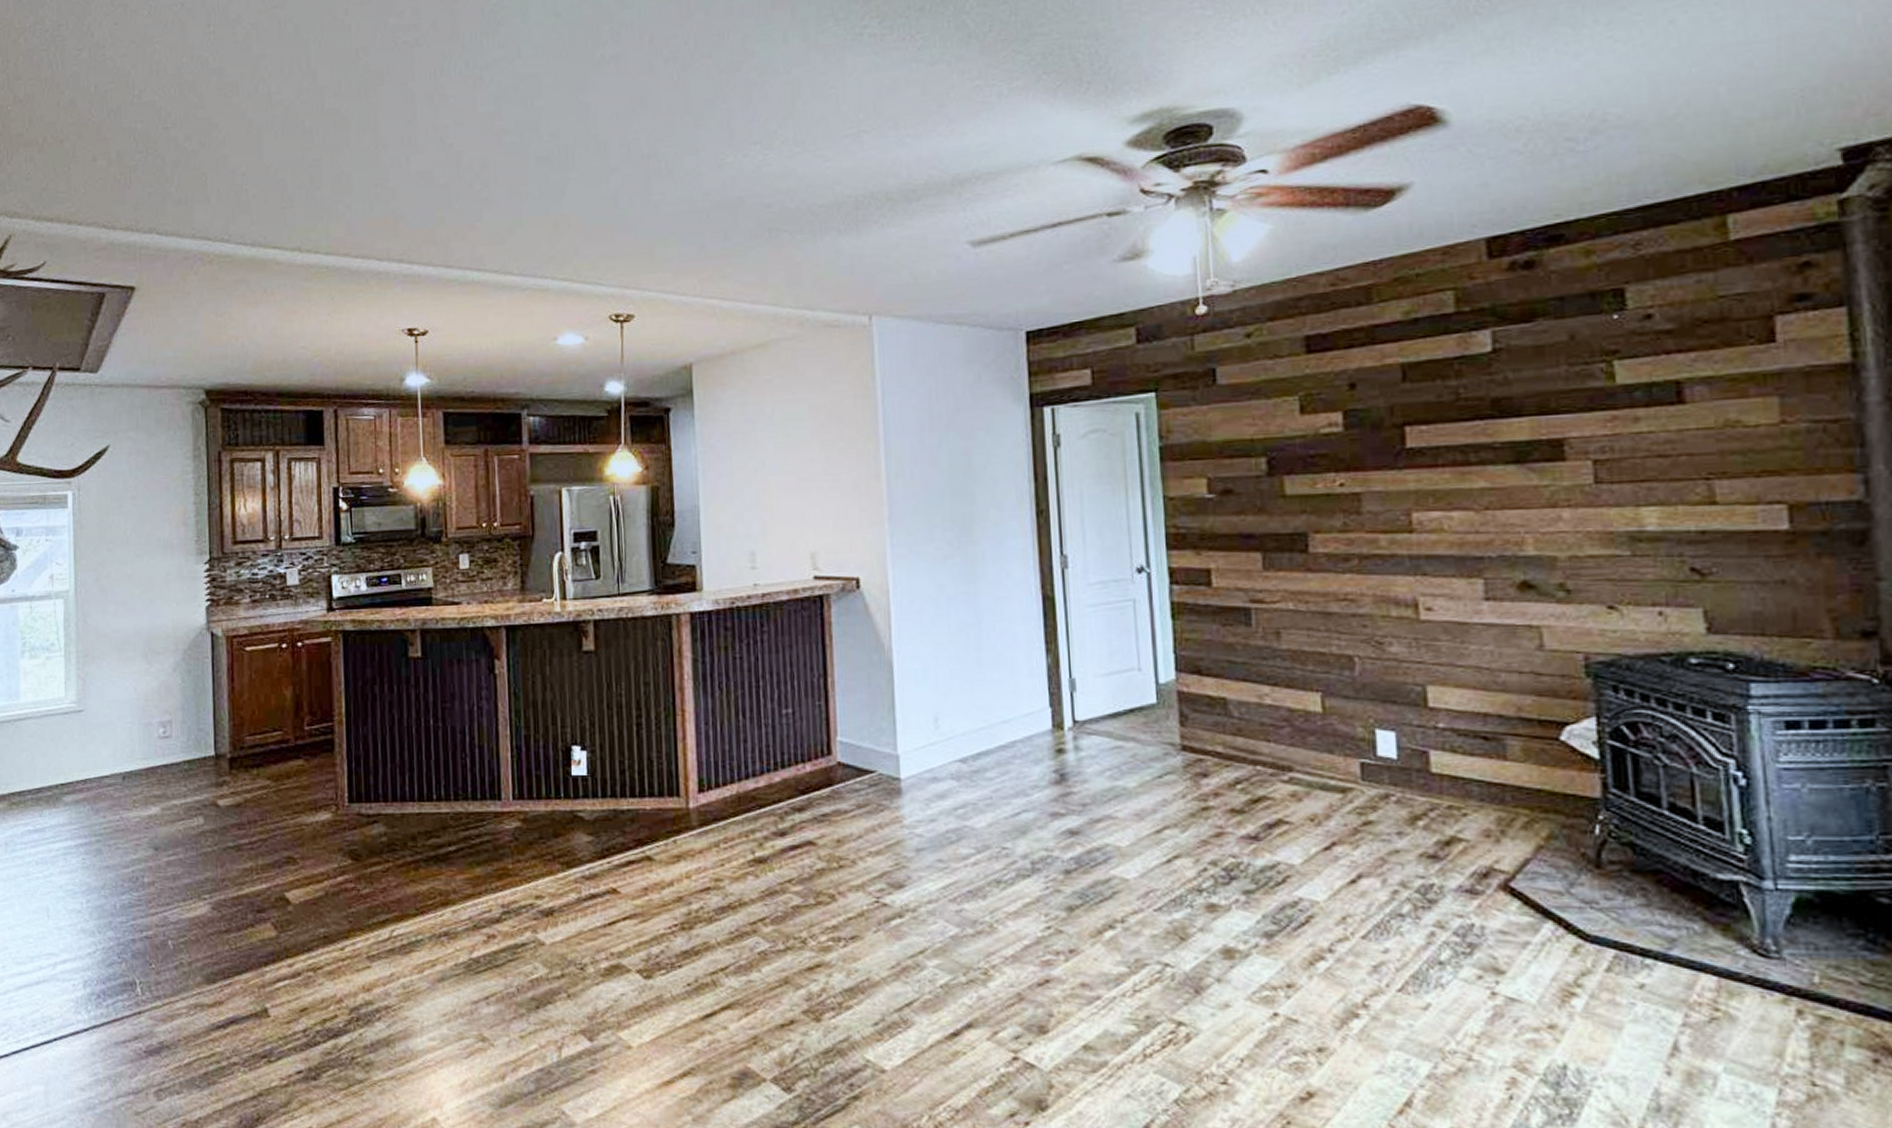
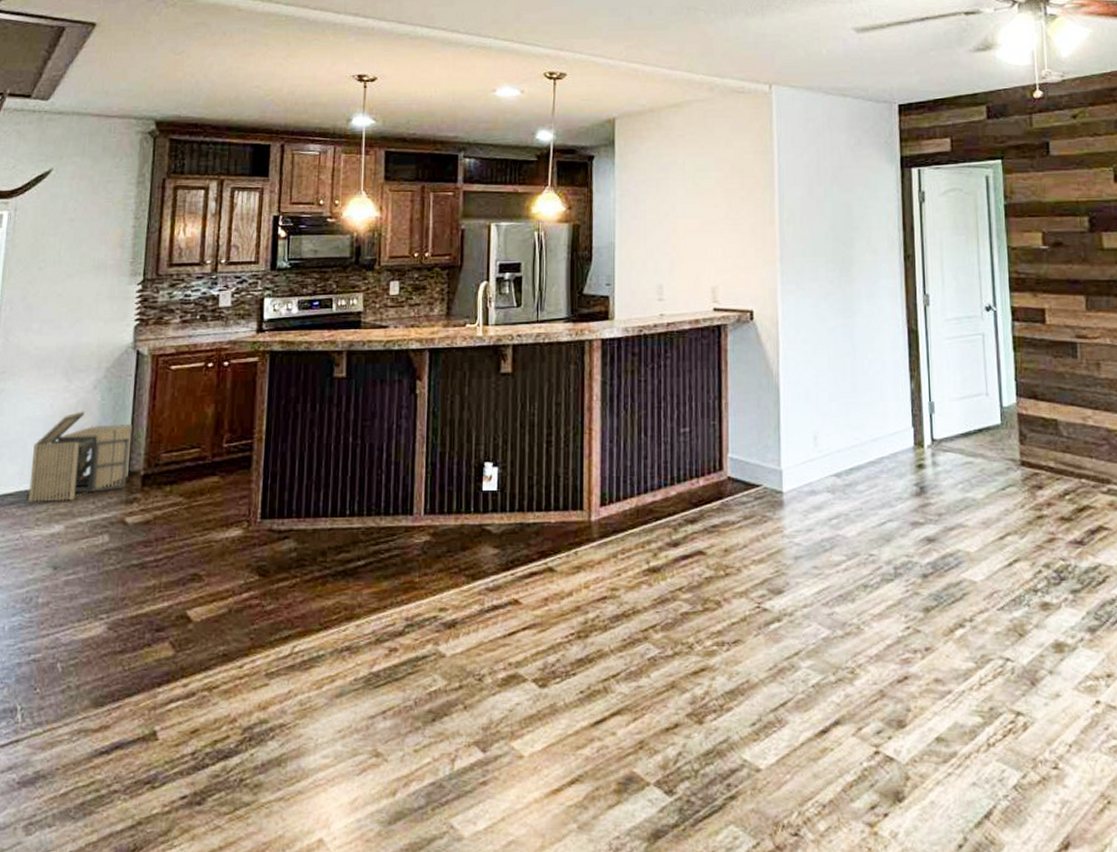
storage bin: none [122,694,215,785] -> present [27,411,133,502]

